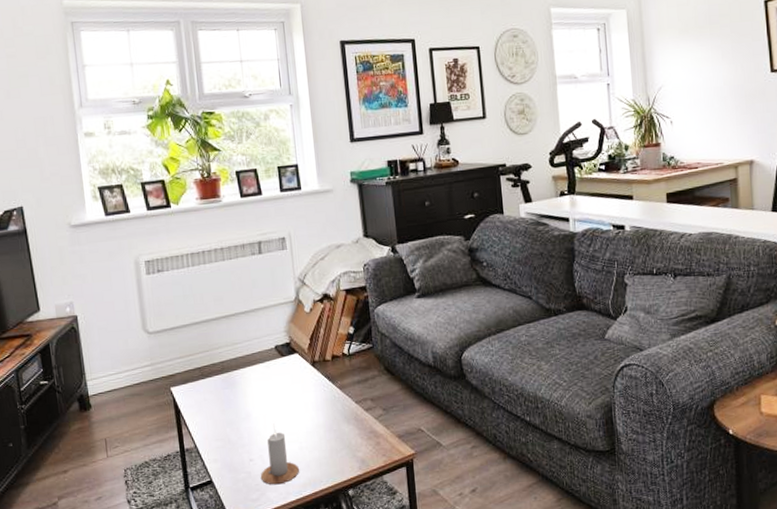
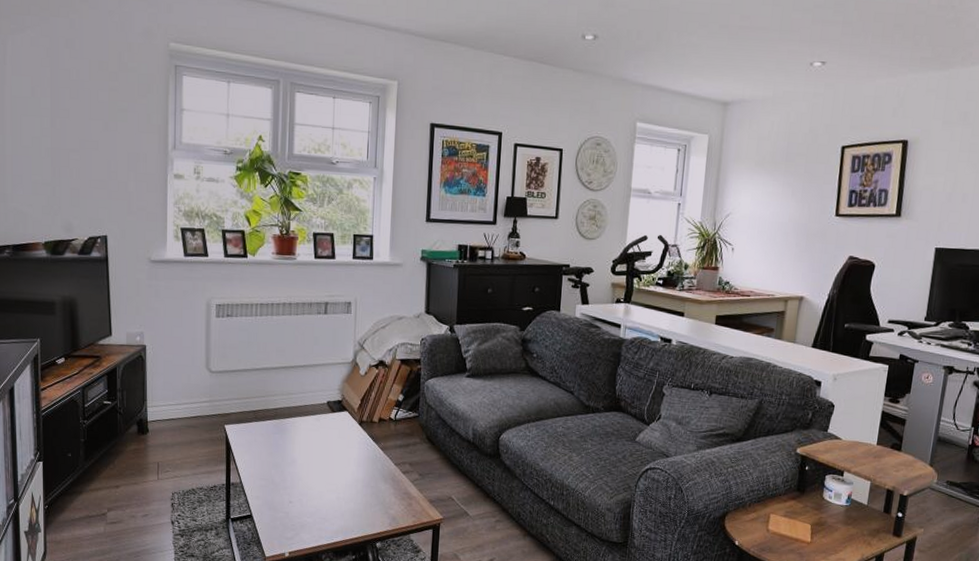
candle: present [260,422,299,485] -> none [297,471,334,528]

